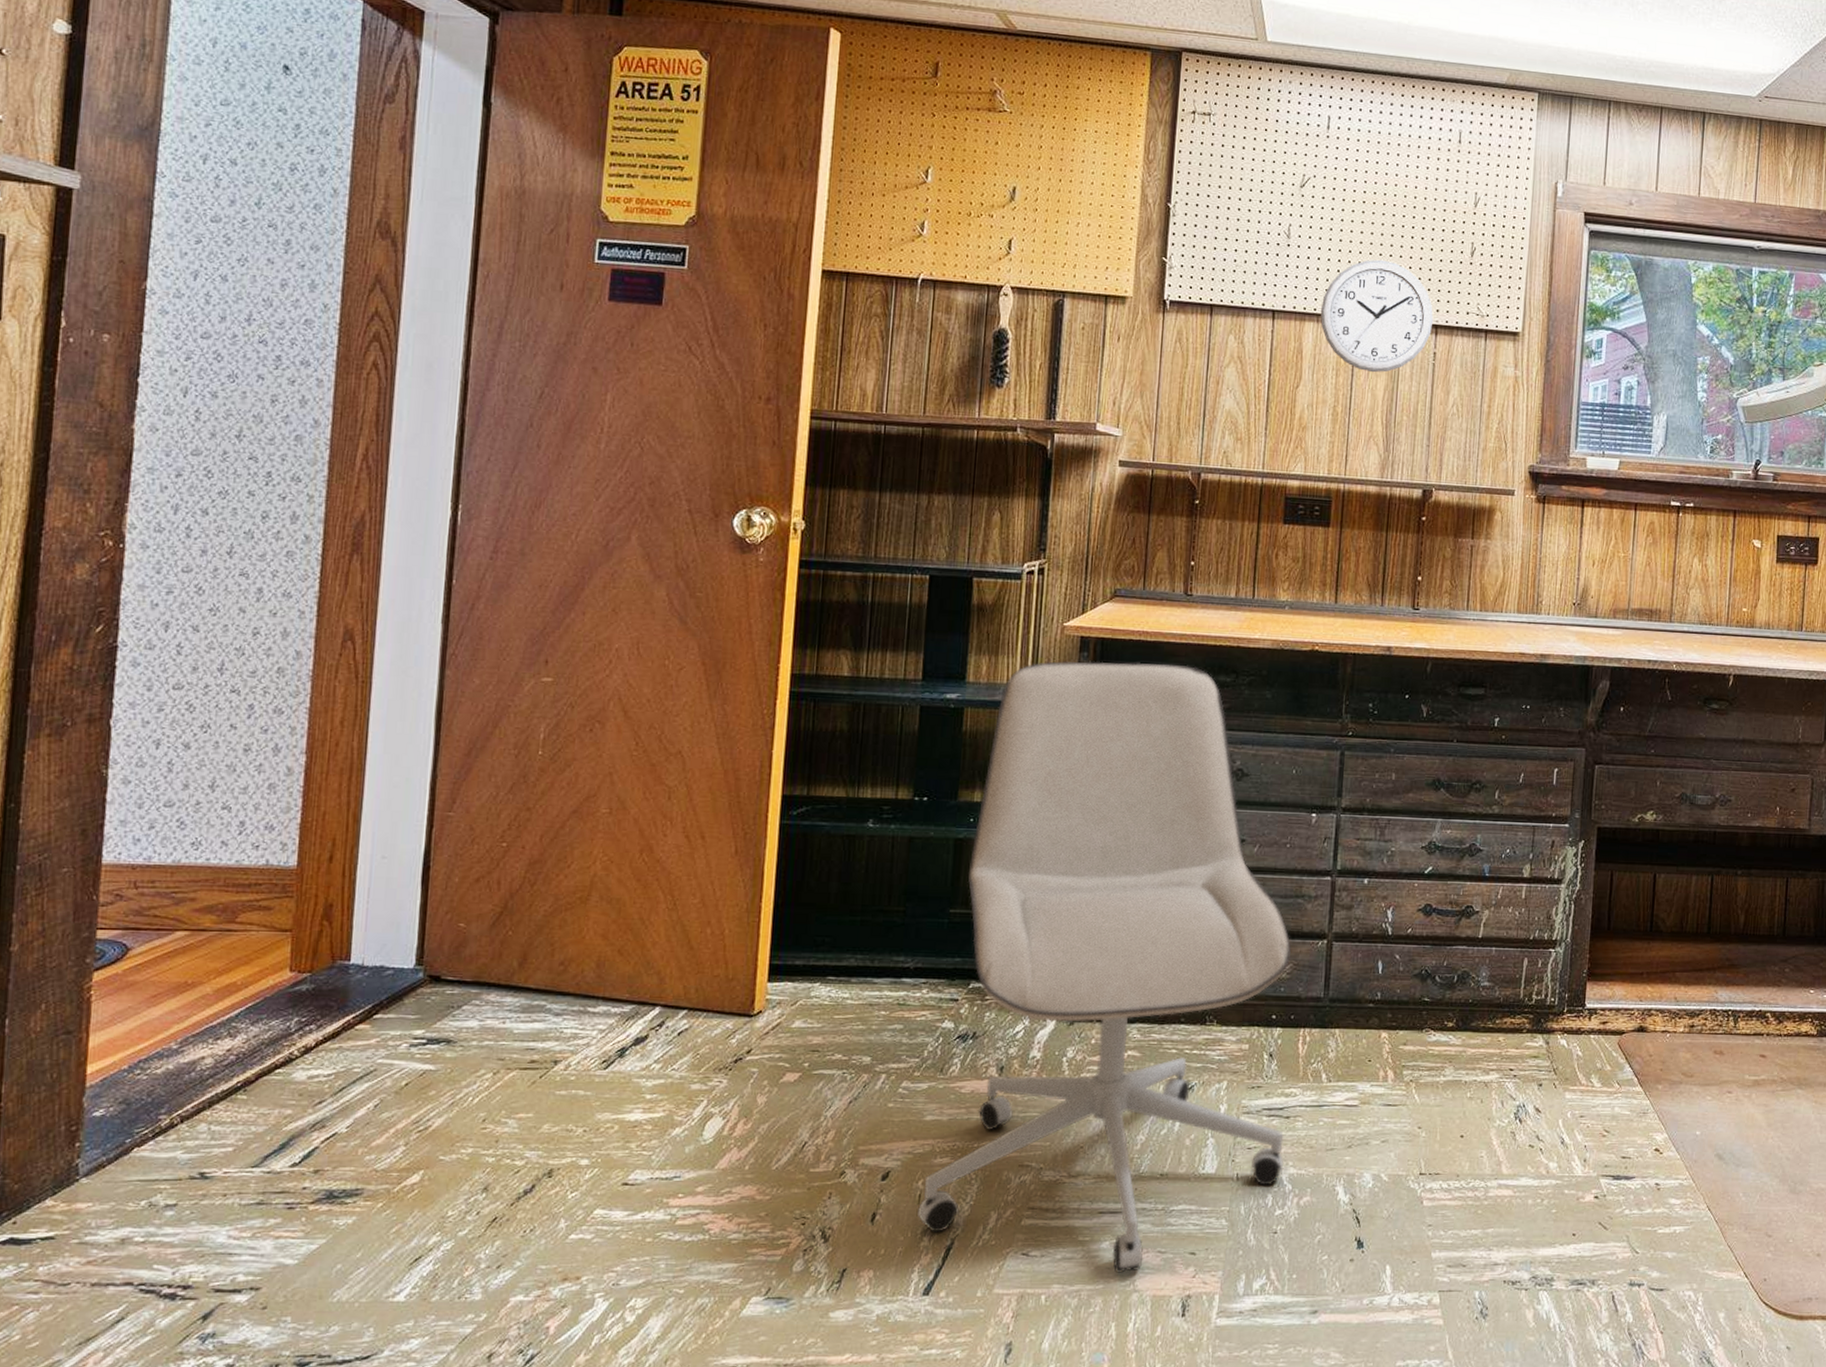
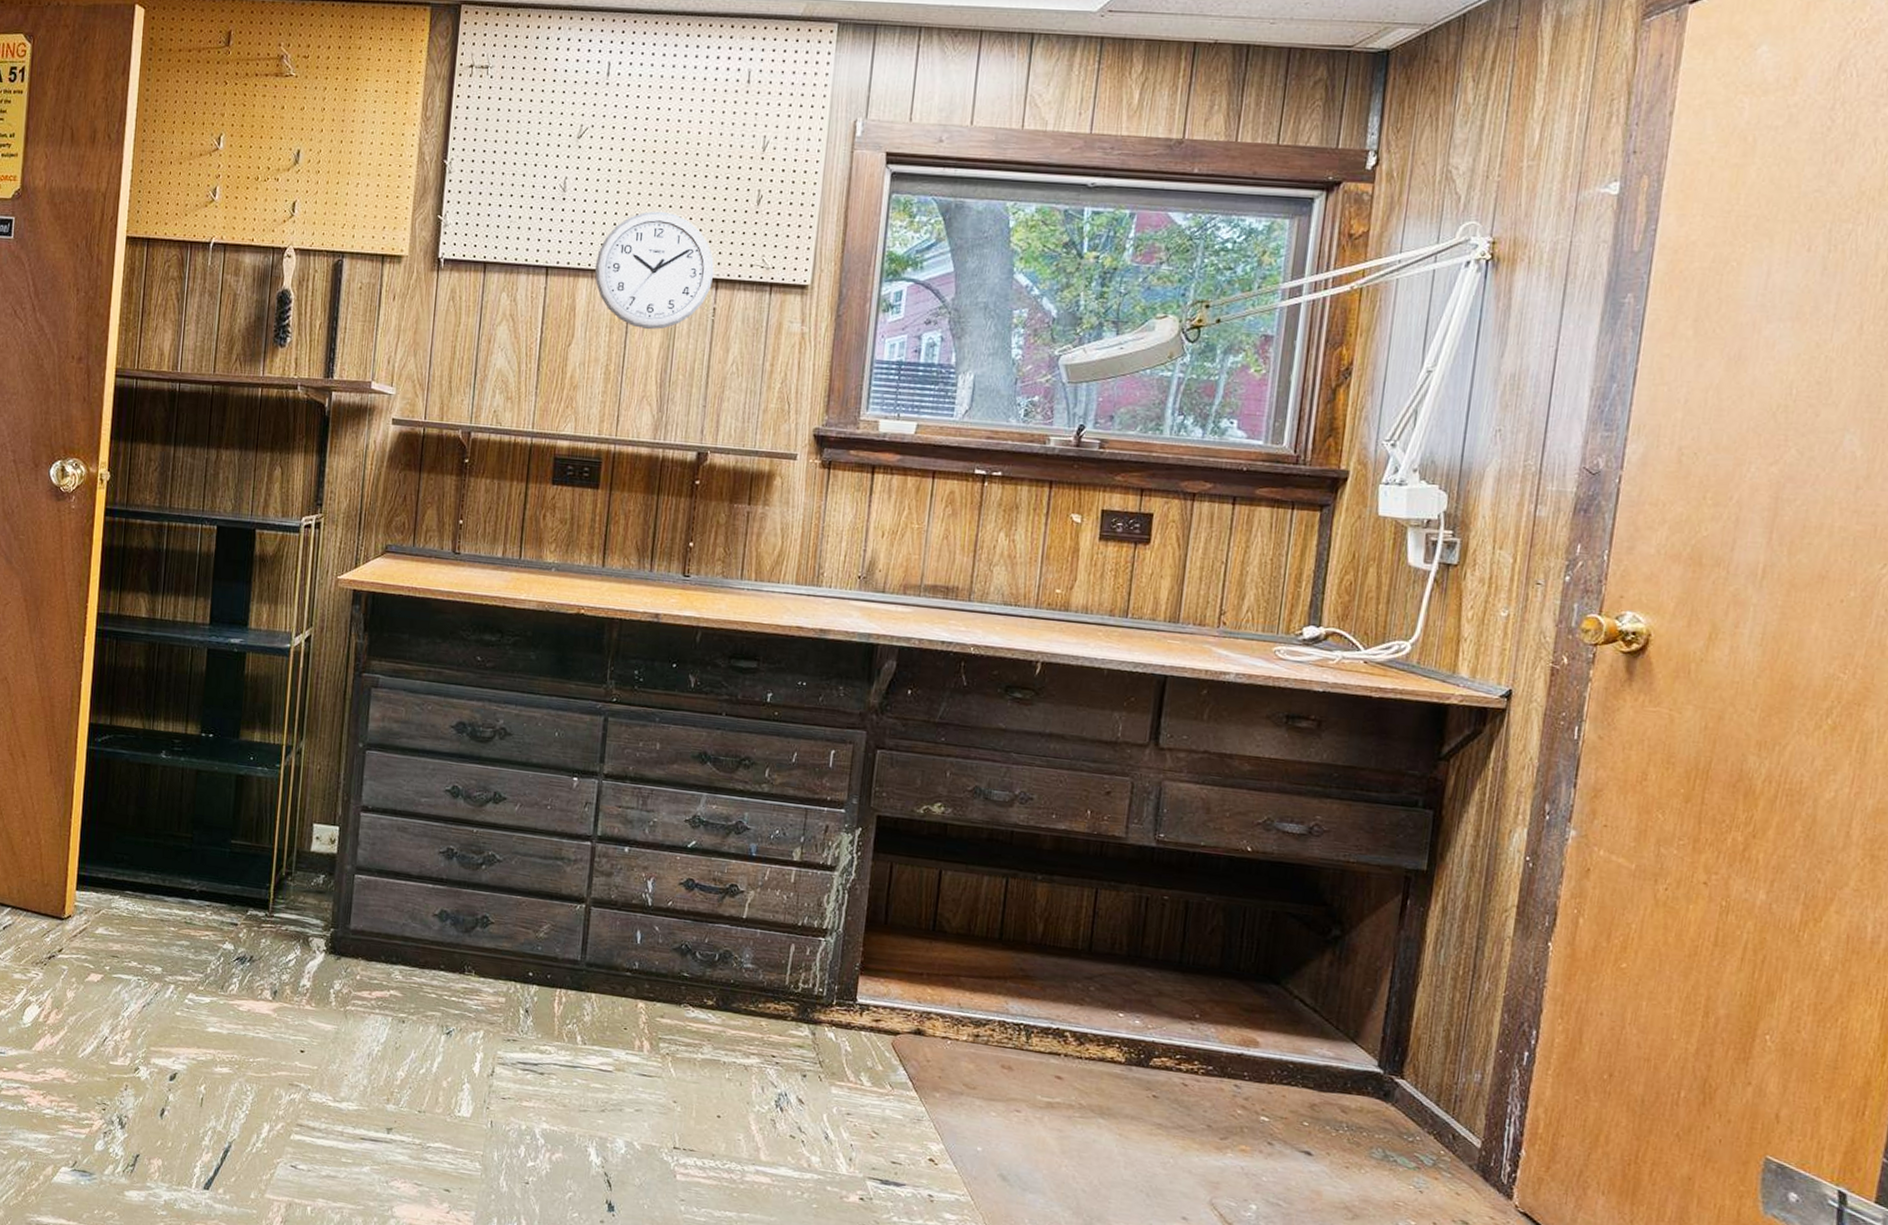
office chair: present [917,661,1291,1273] -> none [200,612,549,1198]

